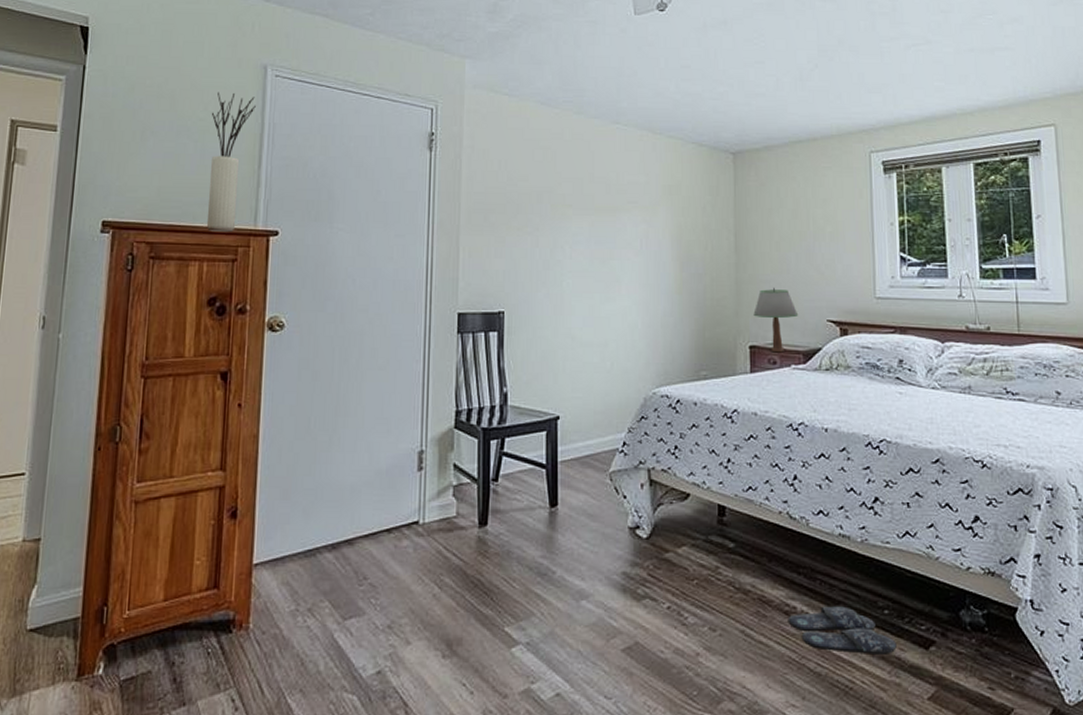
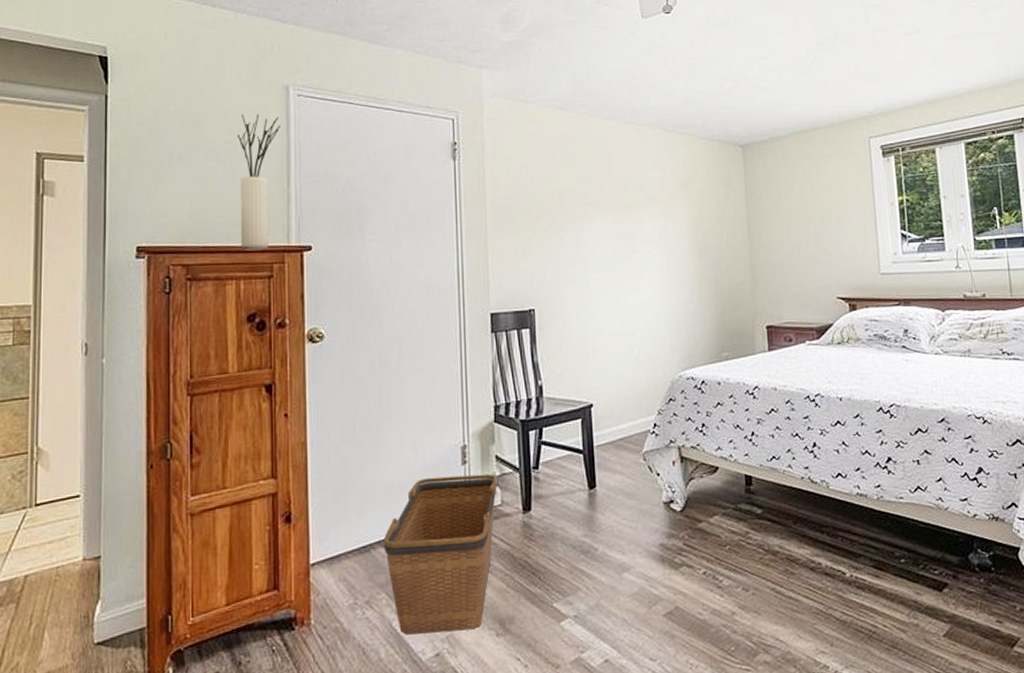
bicycle basket: none [330,482,453,648] -> present [383,473,497,635]
table lamp: present [753,288,799,353] -> none [768,271,811,331]
slippers: present [787,606,897,654] -> none [814,559,913,600]

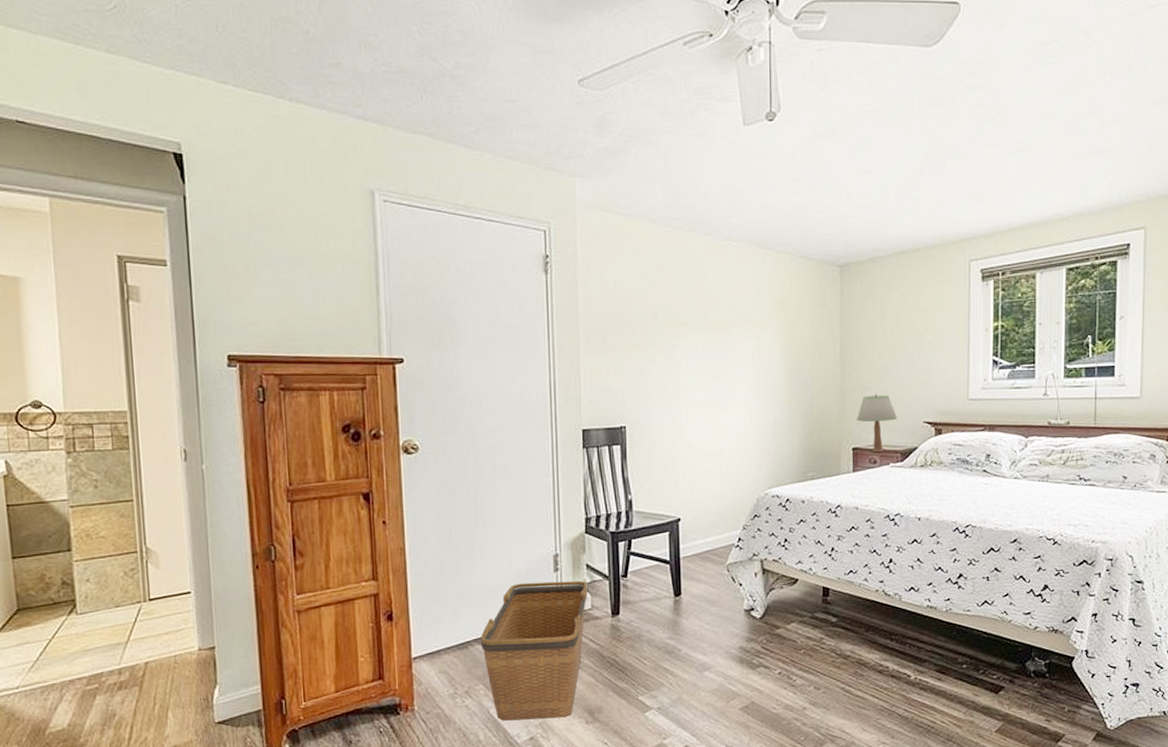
vase: present [236,114,280,250] -> none [322,220,367,361]
table lamp: none [768,271,811,331] -> present [857,394,898,453]

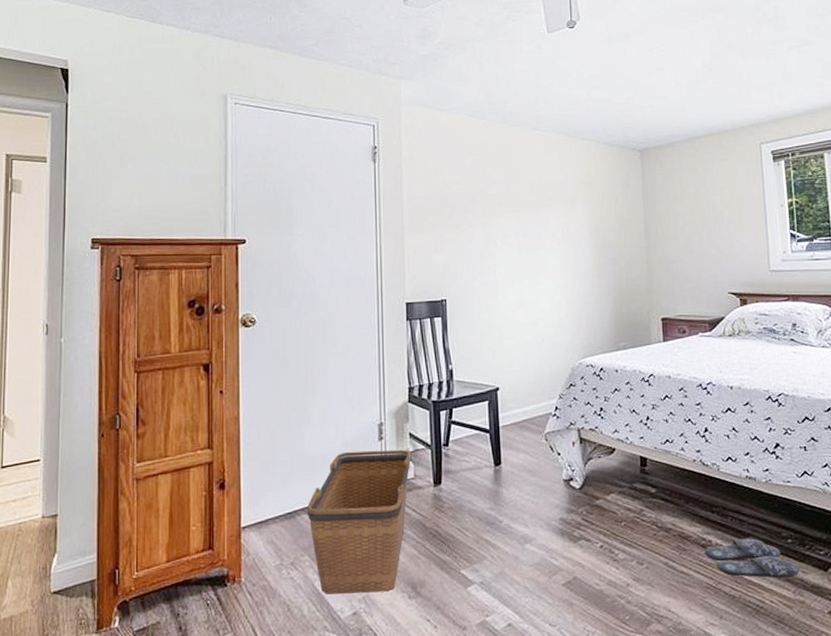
table lamp: present [857,394,898,453] -> none [664,267,704,323]
slippers: none [881,664,972,700] -> present [704,538,800,578]

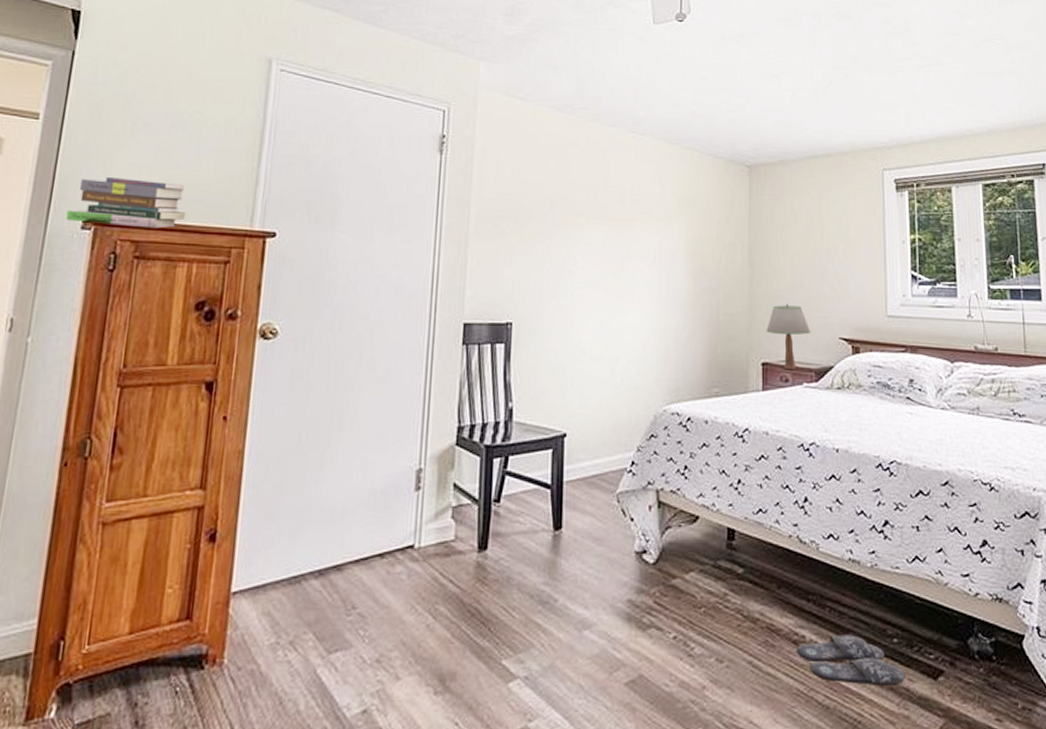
books: none [78,205,171,244] -> present [66,177,185,229]
bicycle basket: present [307,449,411,595] -> none [316,502,453,685]
table lamp: none [664,267,704,323] -> present [766,304,811,371]

